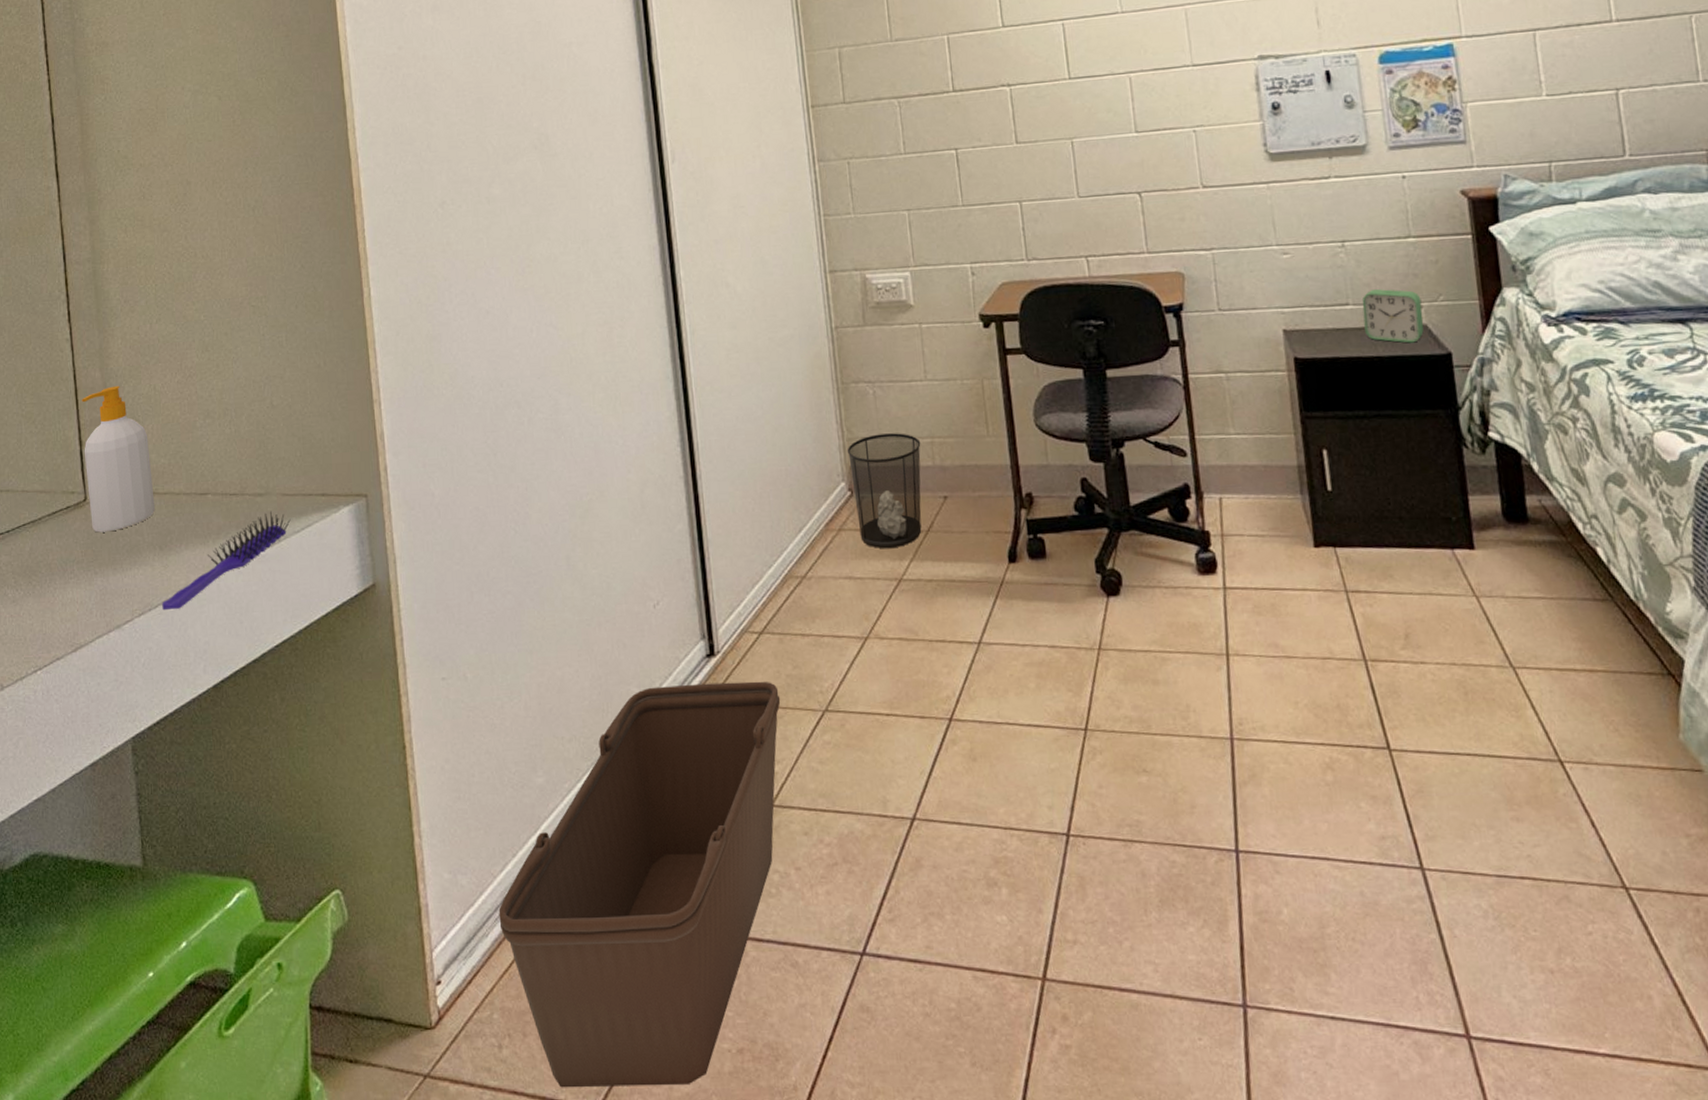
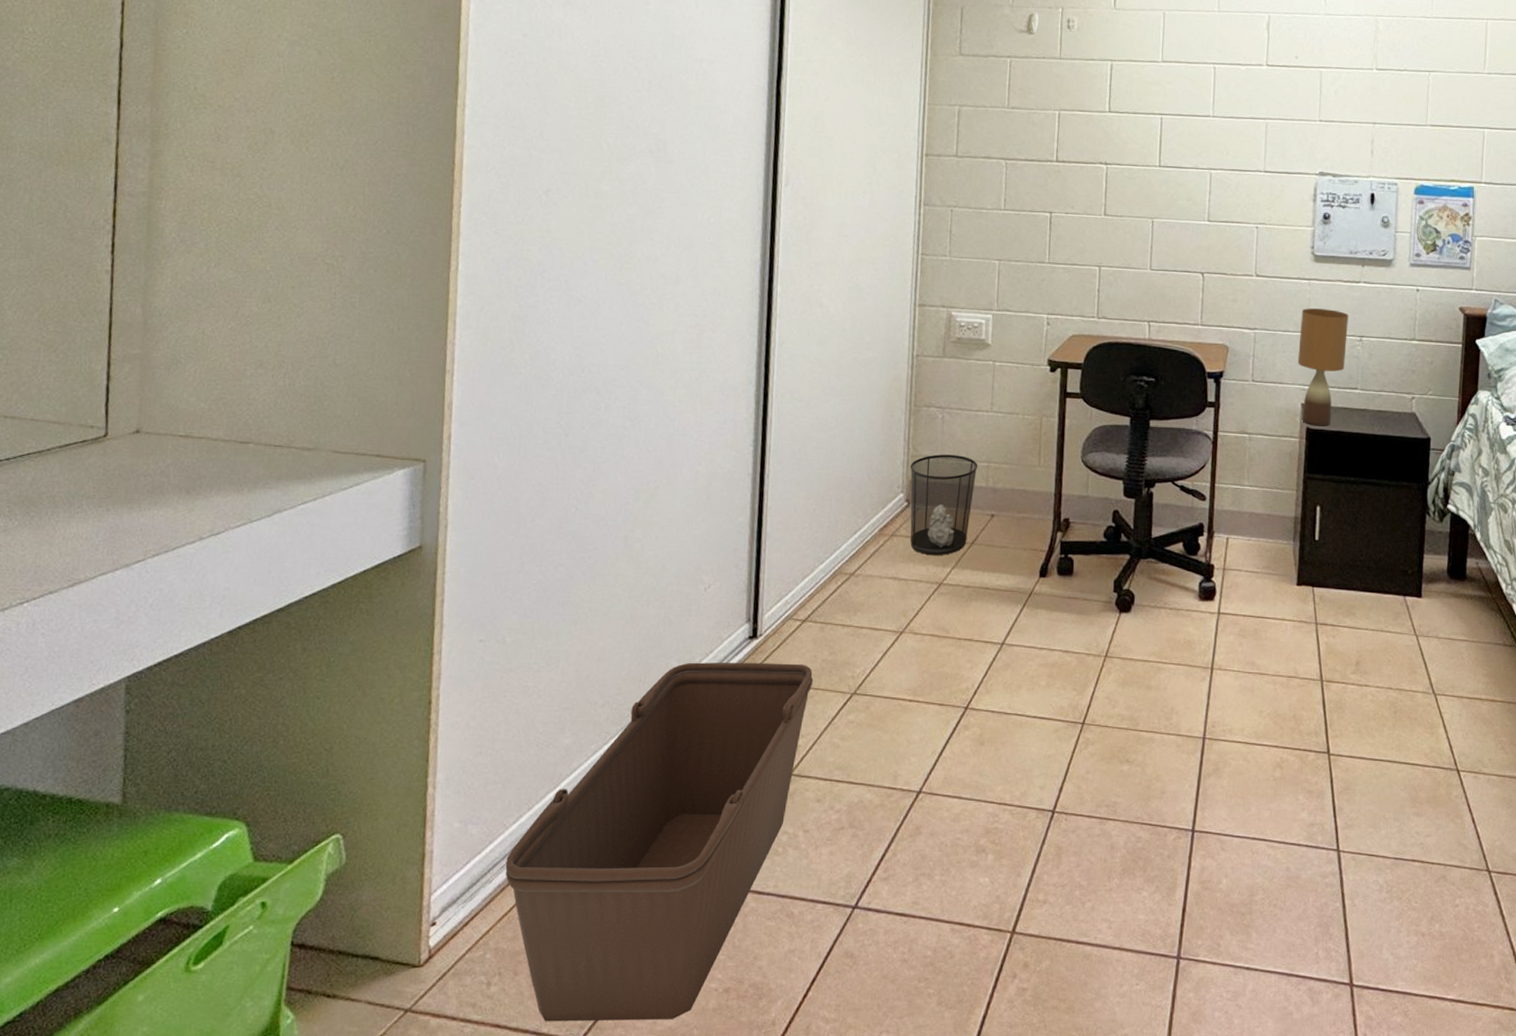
soap bottle: present [82,385,155,533] -> none [109,324,189,470]
hairbrush: present [162,511,291,611] -> none [180,466,339,554]
table lamp: none [1264,214,1329,355] -> present [1297,308,1349,426]
alarm clock: present [1362,289,1424,343] -> none [1366,379,1415,427]

